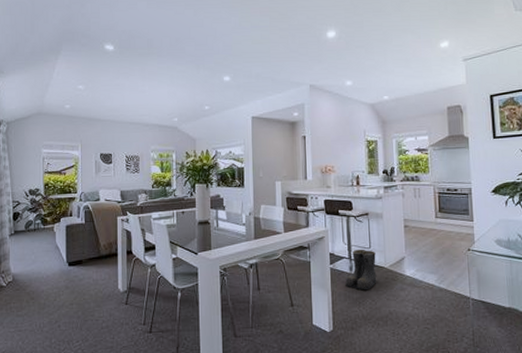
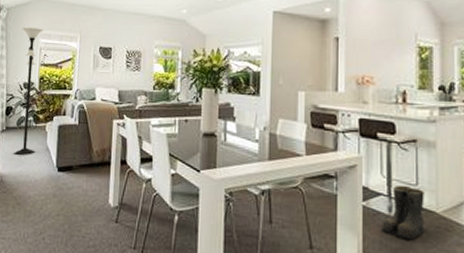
floor lamp: none [23,139,45,256] -> present [13,27,43,156]

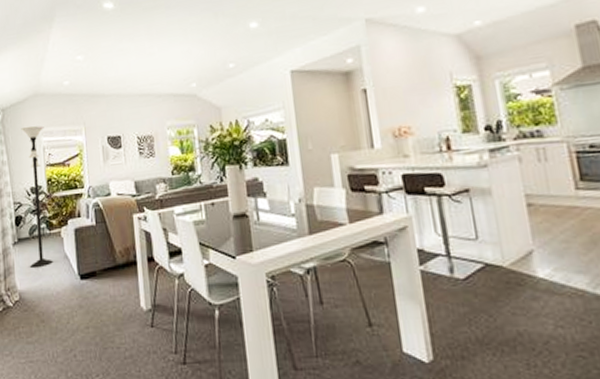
boots: present [382,185,425,240] -> none [444,241,493,302]

